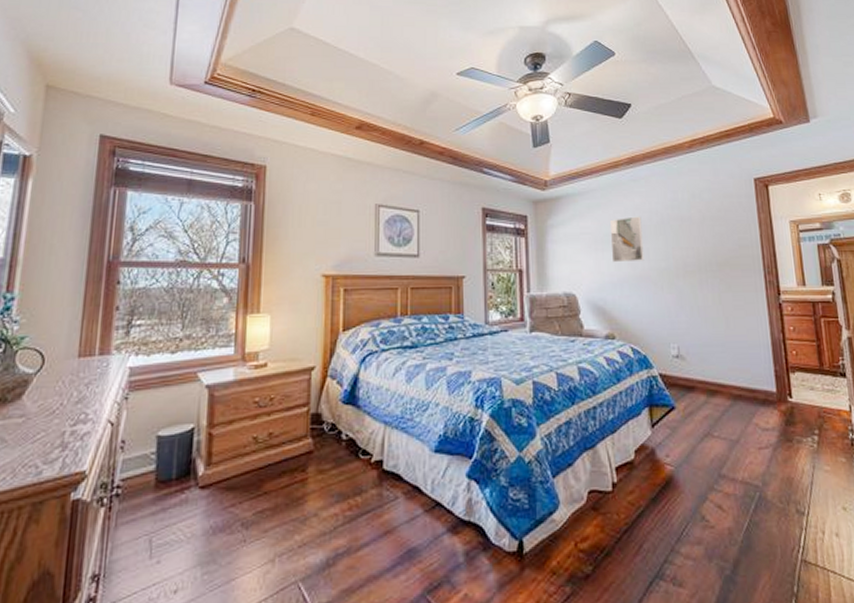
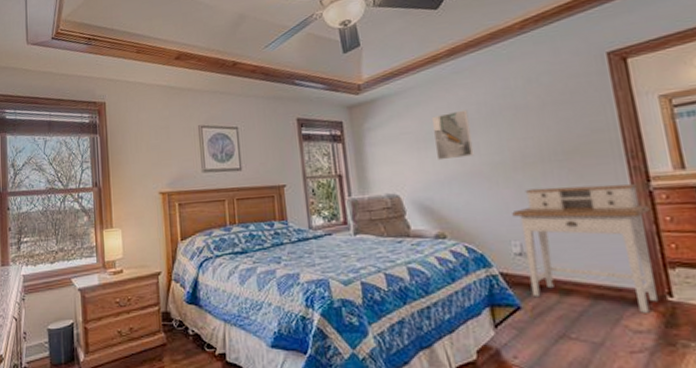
desk: none [673,295,781,412] -> present [512,184,658,313]

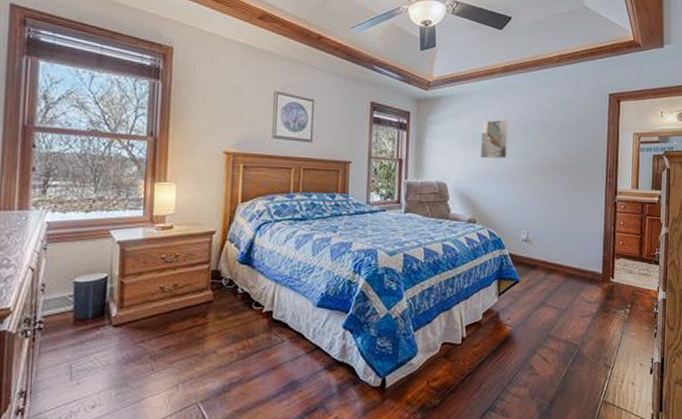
desk: present [512,184,658,313] -> none [526,190,613,289]

